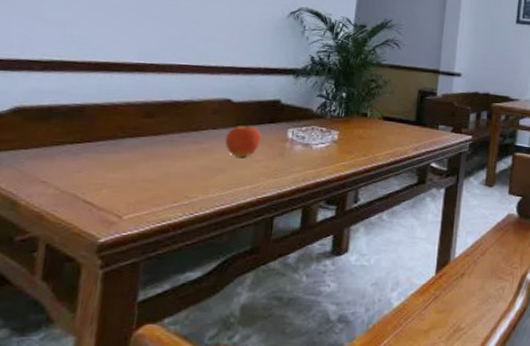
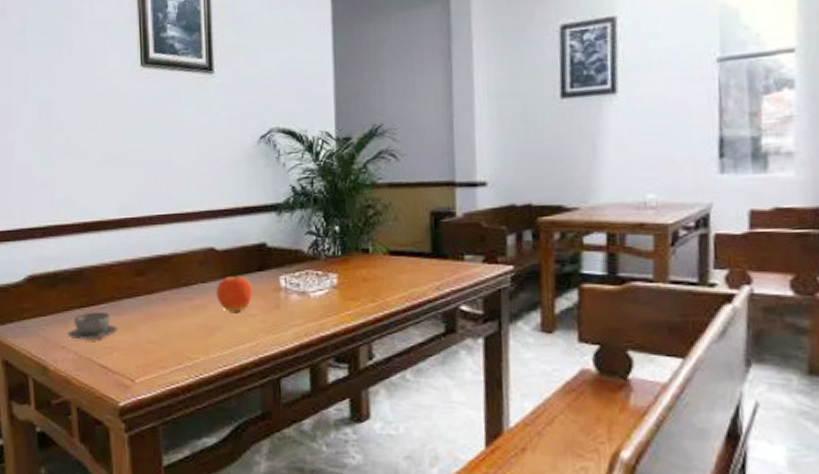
teacup: none [51,149,114,177] -> present [68,313,118,341]

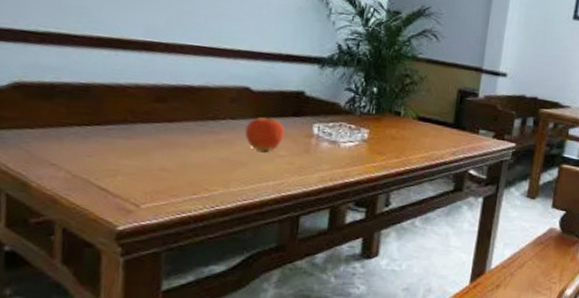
teacup: present [68,313,118,341] -> none [60,131,127,162]

